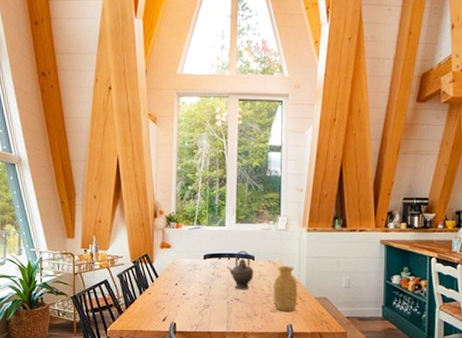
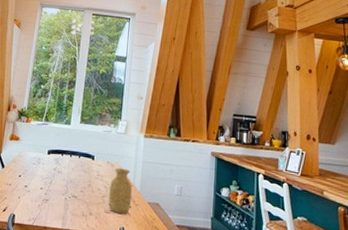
teapot: present [227,250,254,290] -> none [68,149,93,188]

